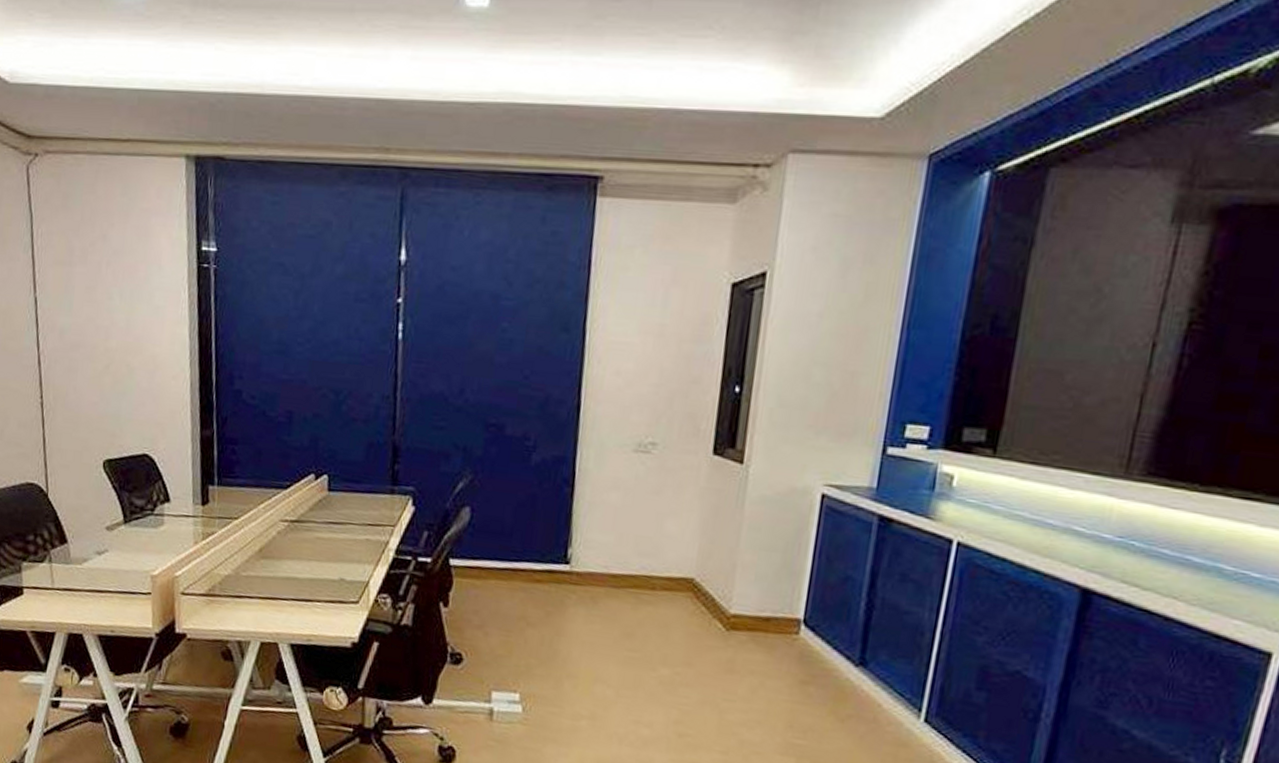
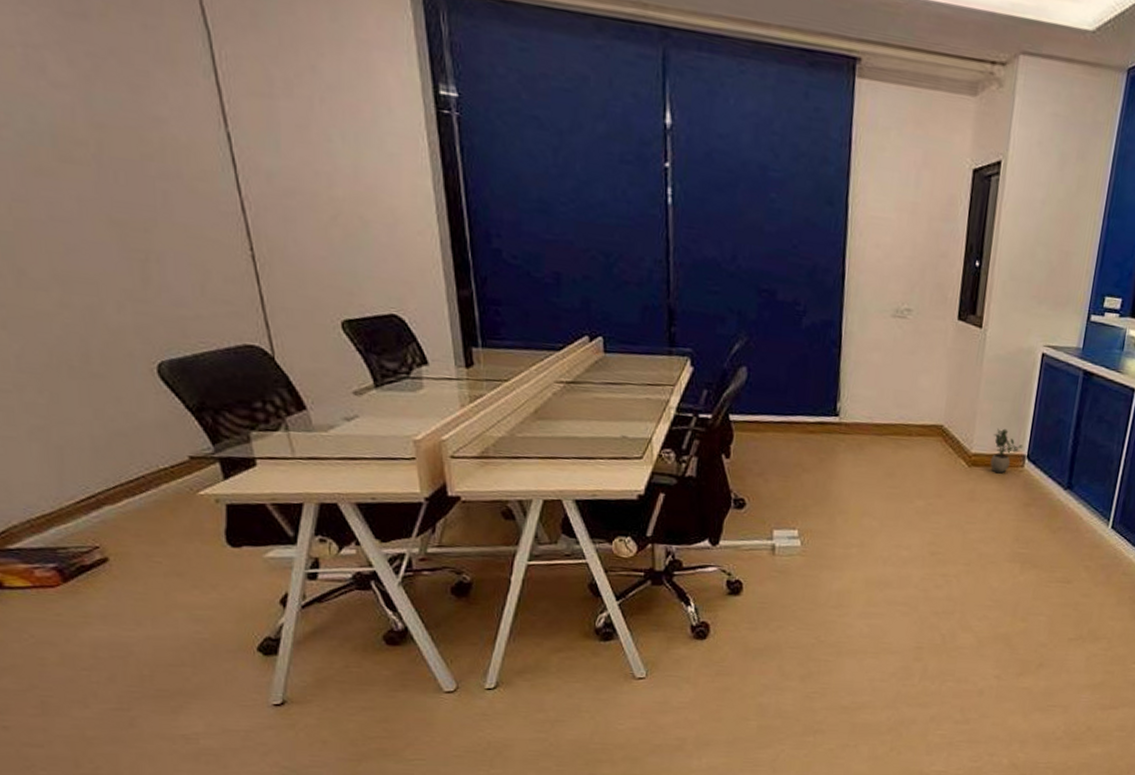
potted plant: none [754,584,798,642] -> present [990,428,1023,474]

